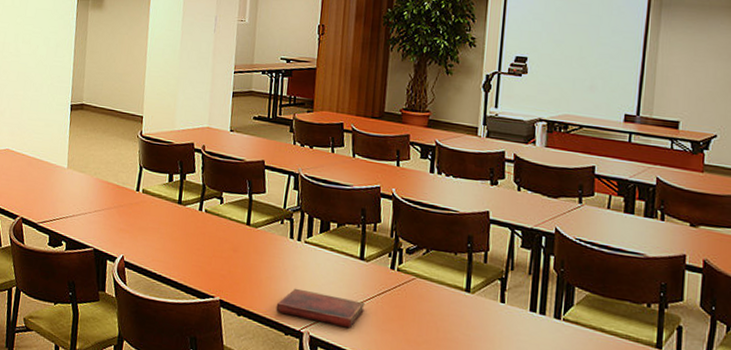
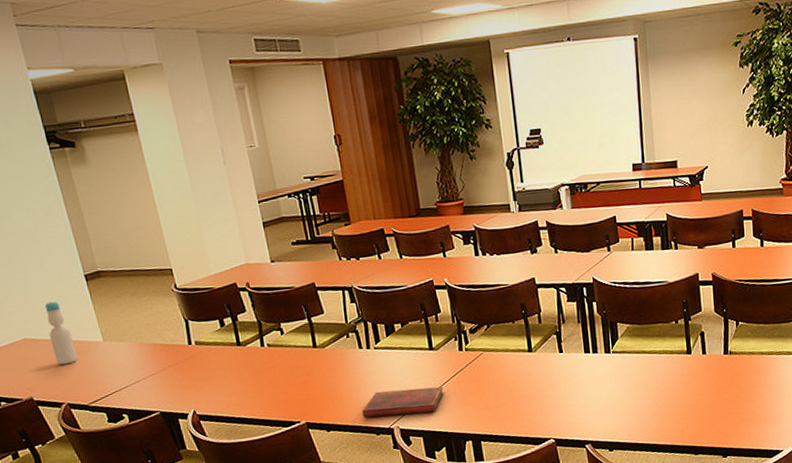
bottle: none [25,121,45,182] -> present [45,301,77,365]

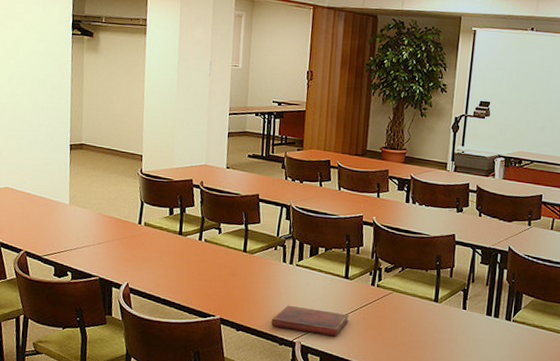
bottle: present [45,301,77,365] -> none [26,160,46,218]

